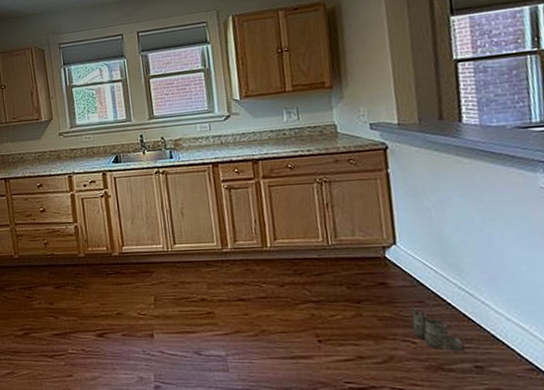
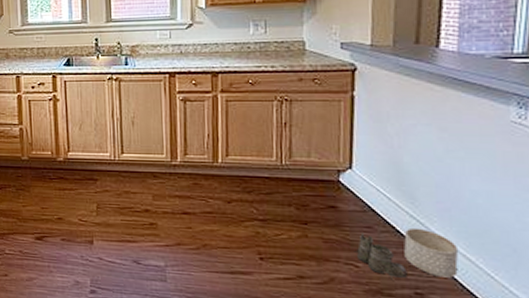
planter: none [456,299,514,348] -> present [404,227,459,278]

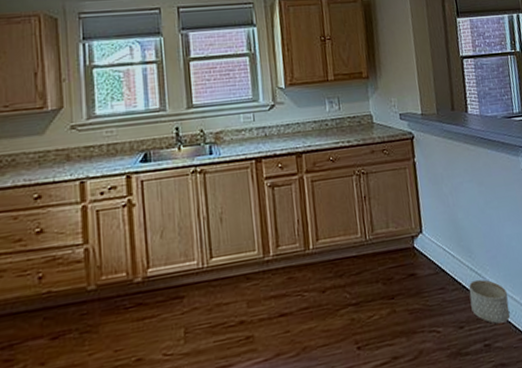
boots: present [355,233,407,280] -> none [435,295,477,338]

